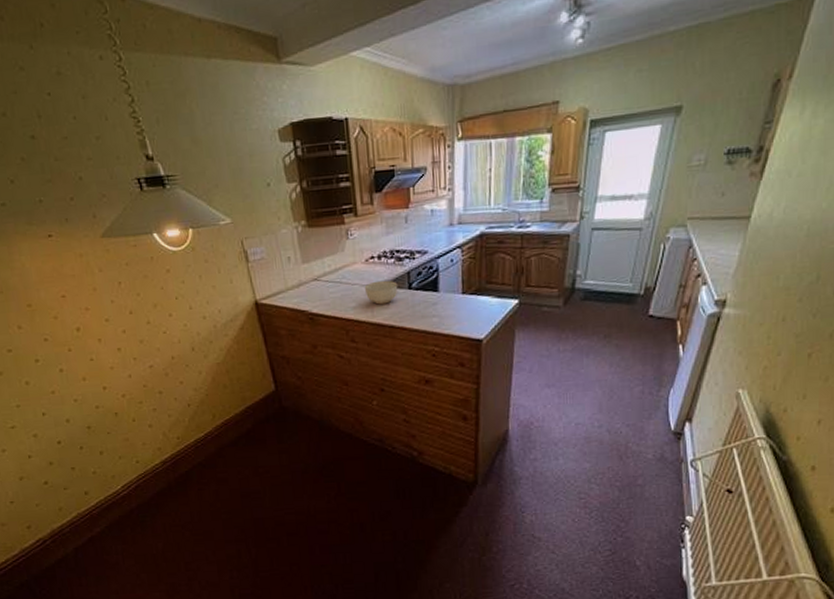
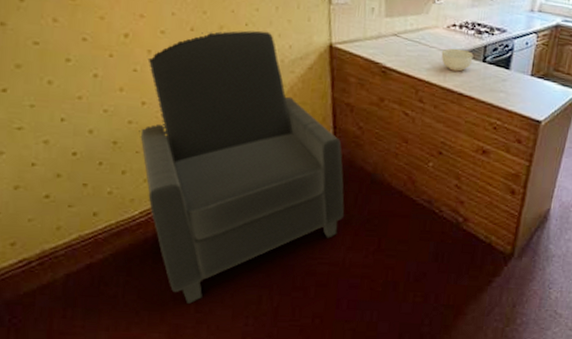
chair: none [98,301,301,563] -> present [139,30,345,304]

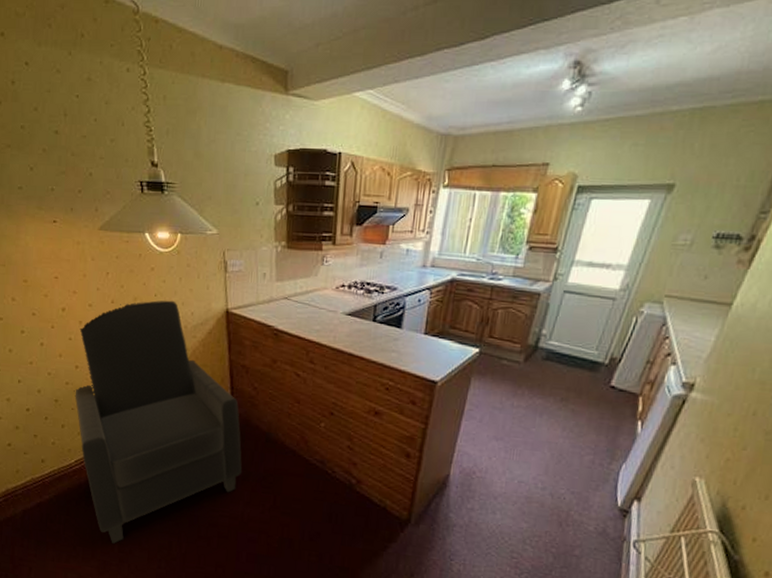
bowl: present [441,48,474,72] -> none [330,308,363,332]

